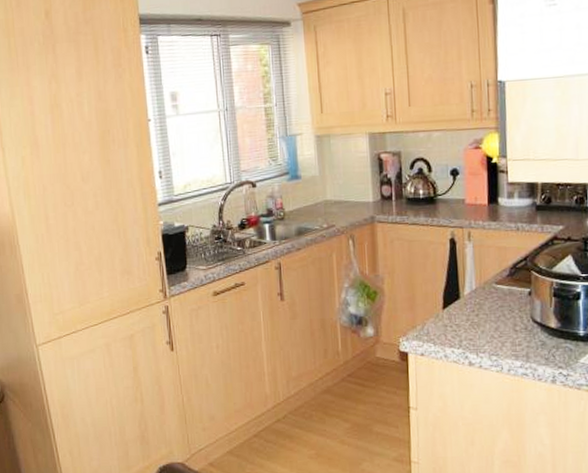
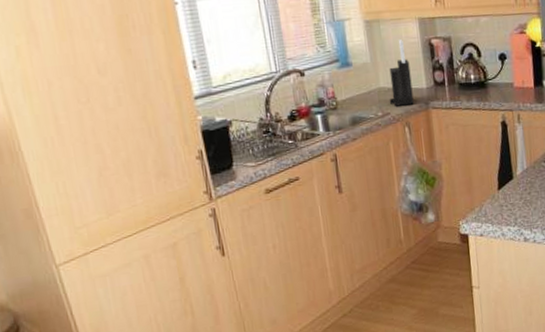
knife block: none [334,154,360,219] -> present [389,40,414,107]

